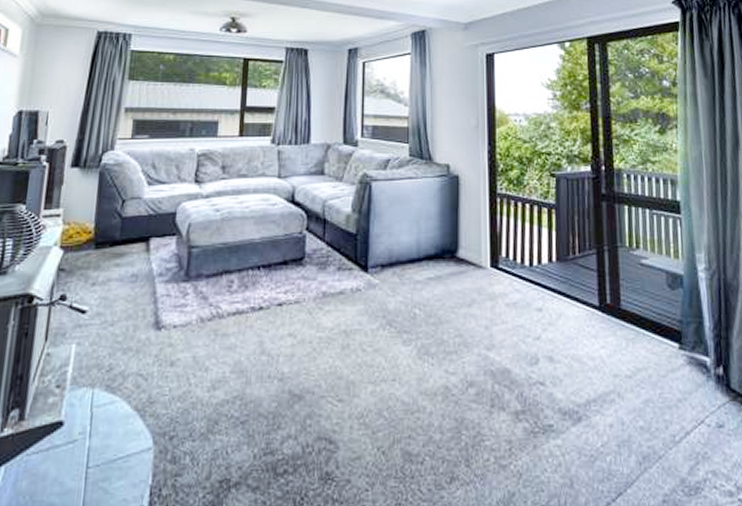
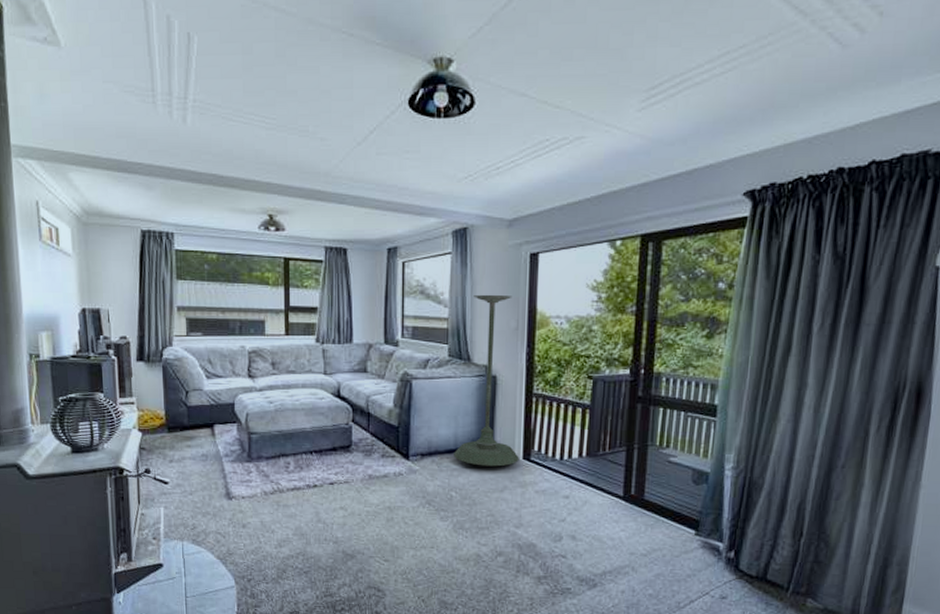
plant stand: none [417,93,487,277] -> present [454,294,519,467]

